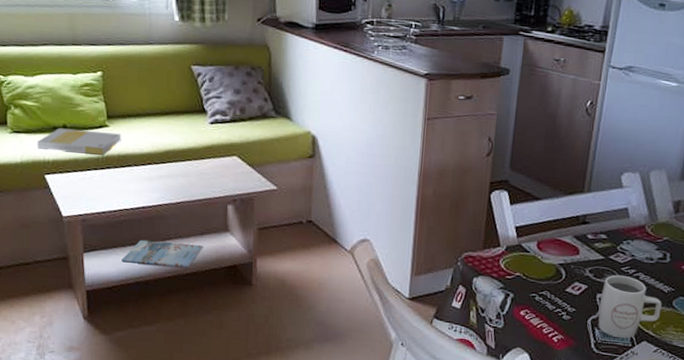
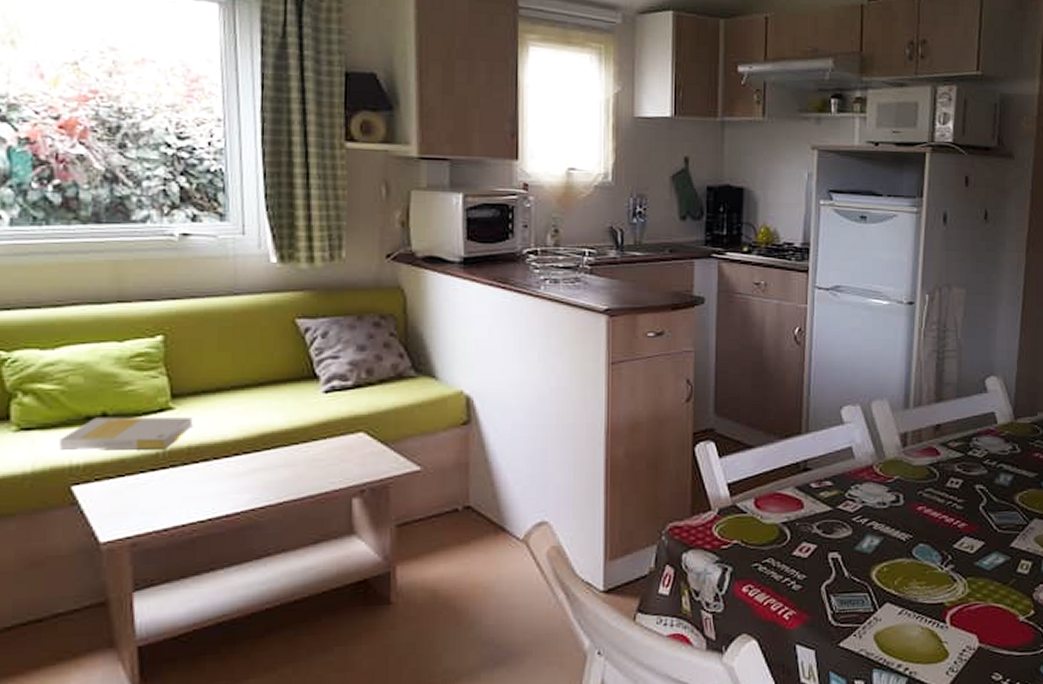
magazine: present [122,239,203,268] -> none [194,558,318,598]
mug: present [598,274,662,339] -> none [832,526,901,604]

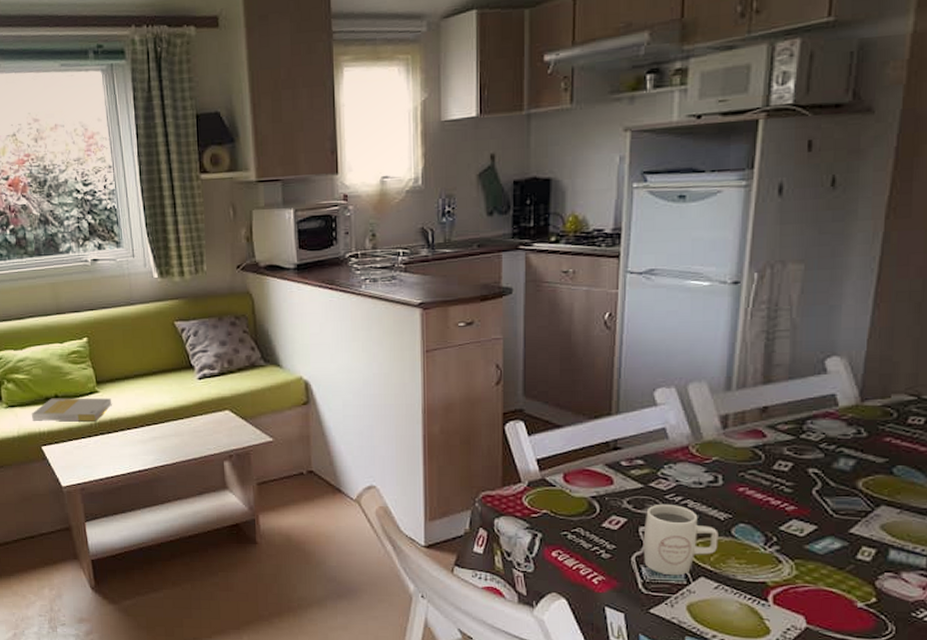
mug: none [832,526,901,604] -> present [643,503,719,576]

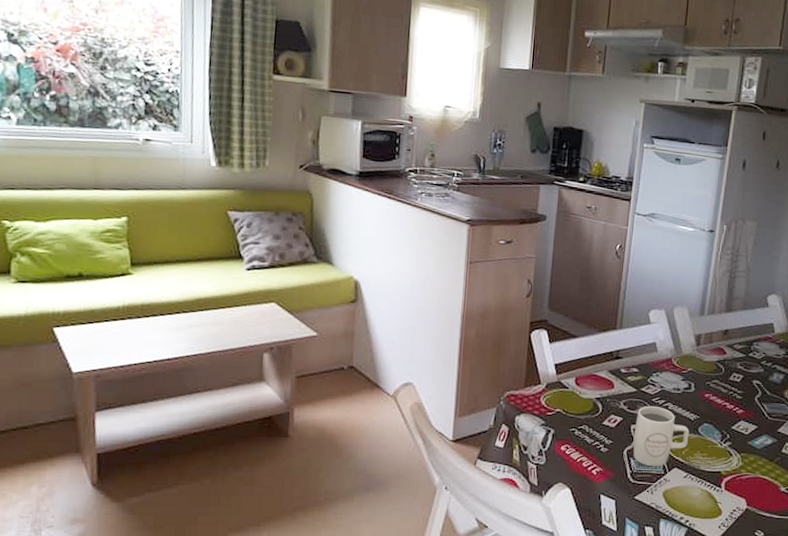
book: present [31,398,112,422] -> none [45,276,147,305]

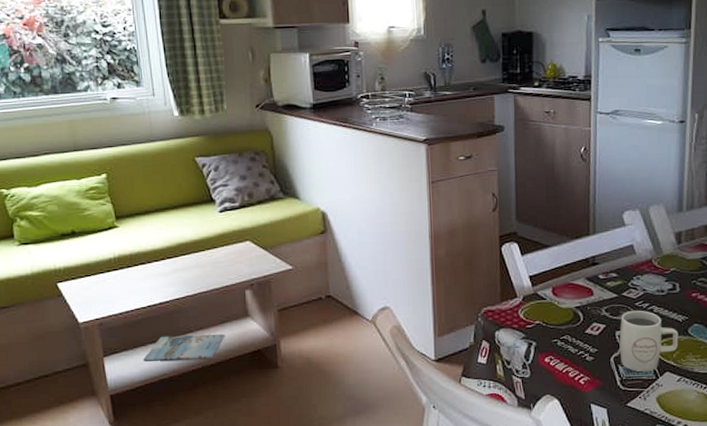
magazine: none [141,394,235,422] -> present [143,334,225,362]

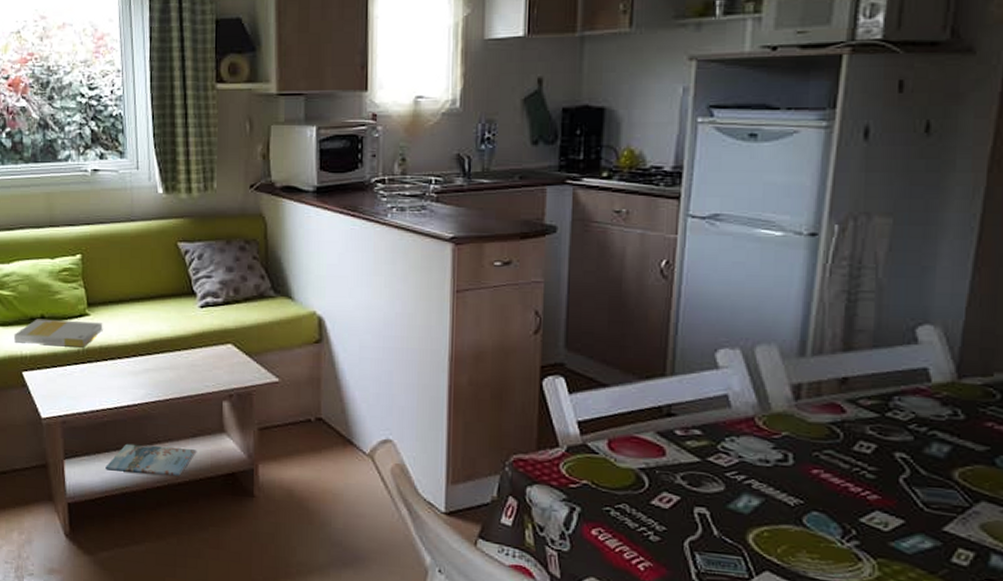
book: none [46,233,132,258] -> present [13,319,103,348]
mug: present [619,310,679,373] -> none [698,482,788,568]

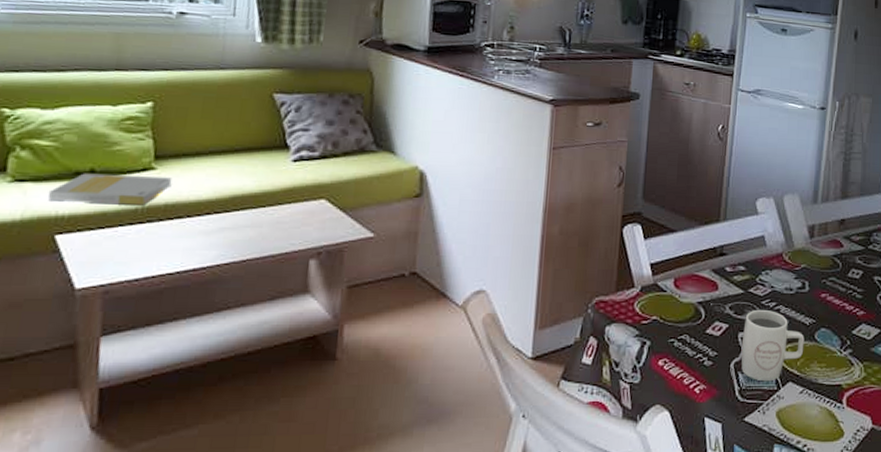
magazine: present [105,443,196,476] -> none [156,312,273,345]
mug: none [698,482,788,568] -> present [741,309,805,382]

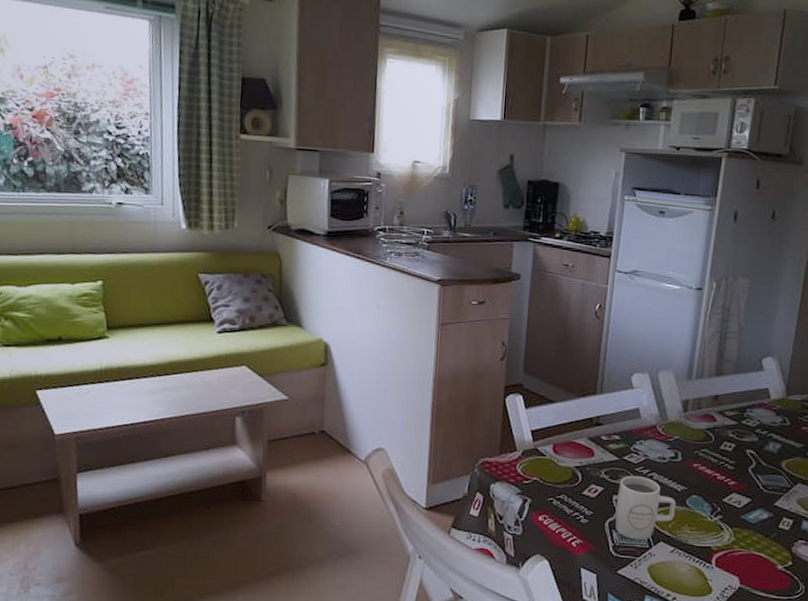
book: present [48,173,173,205] -> none [28,340,122,368]

